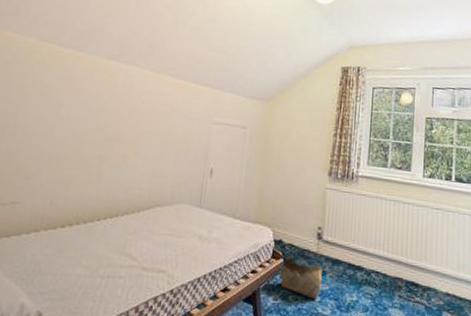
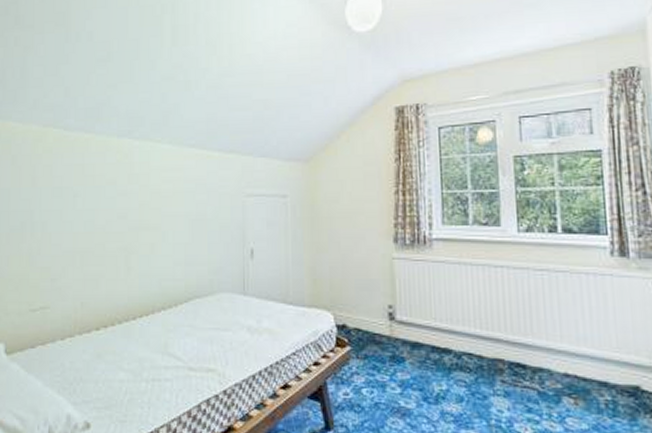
basket: present [279,246,322,299] -> none [346,330,401,391]

